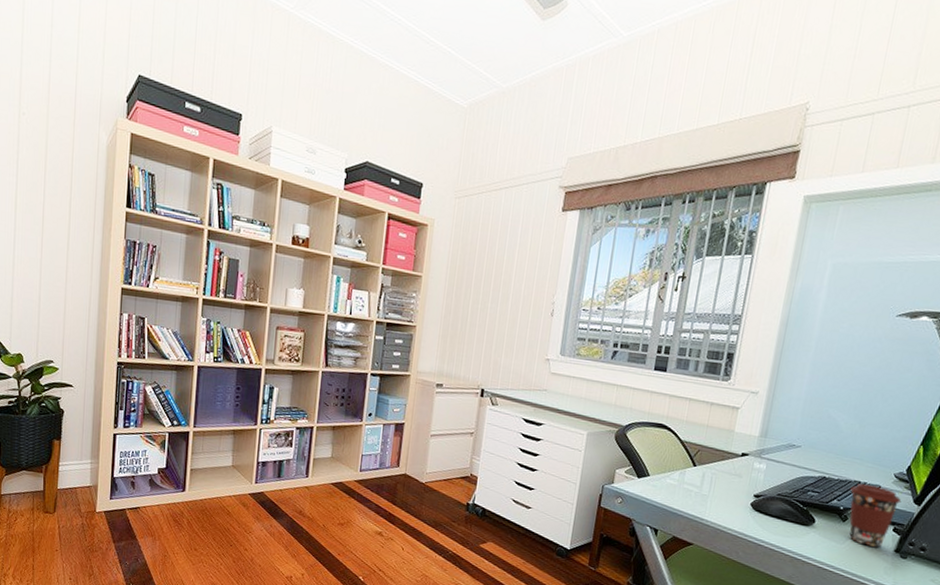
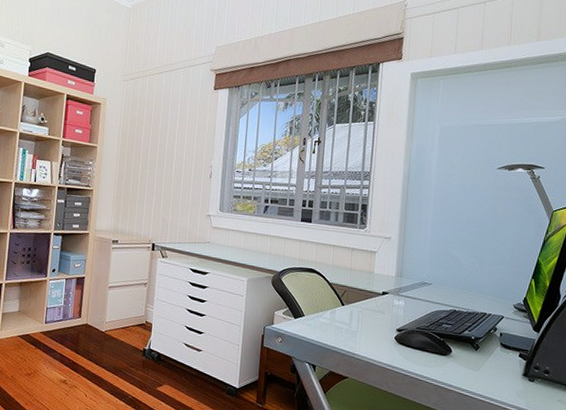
coffee cup: present [849,483,902,548] -> none [478,314,523,373]

